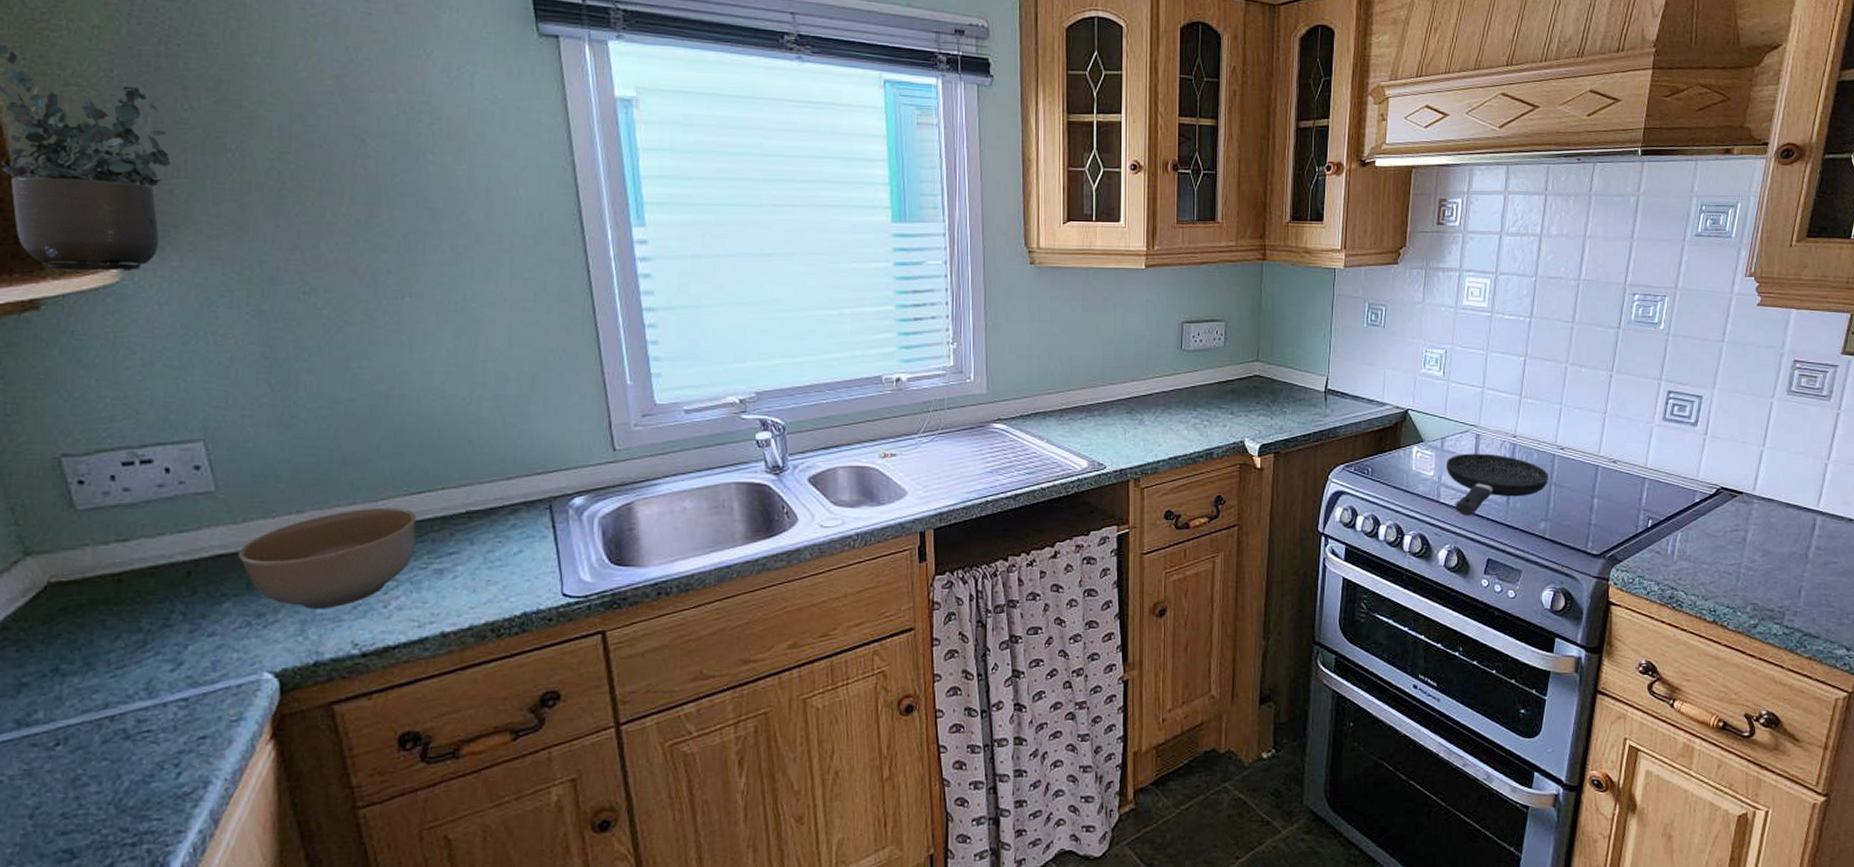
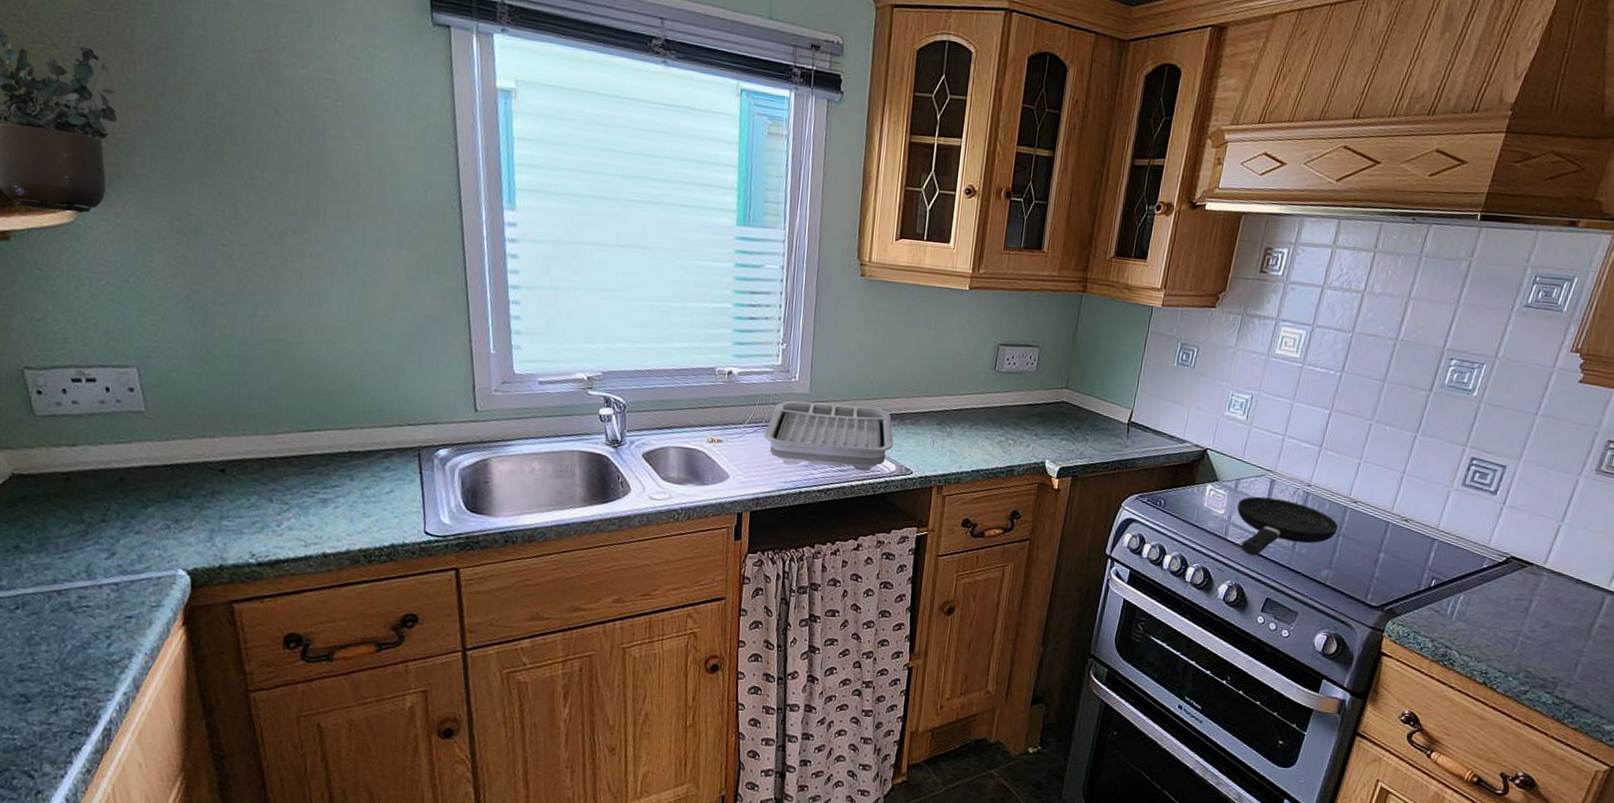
bowl: present [238,507,417,609] -> none [161,439,308,522]
dish rack: none [942,401,1082,473] -> present [764,400,893,472]

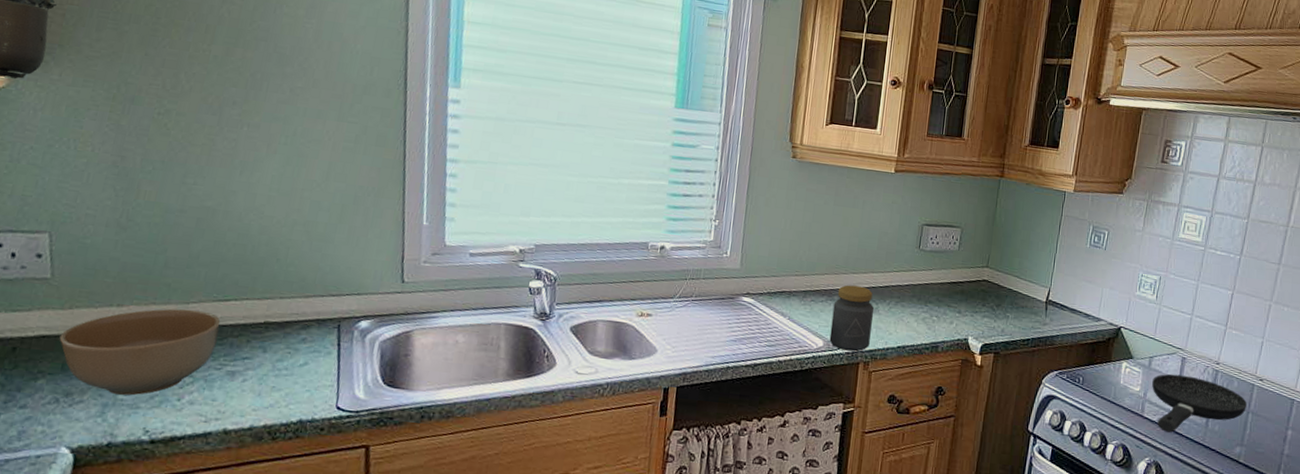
bowl: none [161,439,308,522] -> present [59,308,221,396]
dish rack: present [764,400,893,472] -> none [694,276,821,347]
jar: none [902,408,948,476] -> present [829,285,875,352]

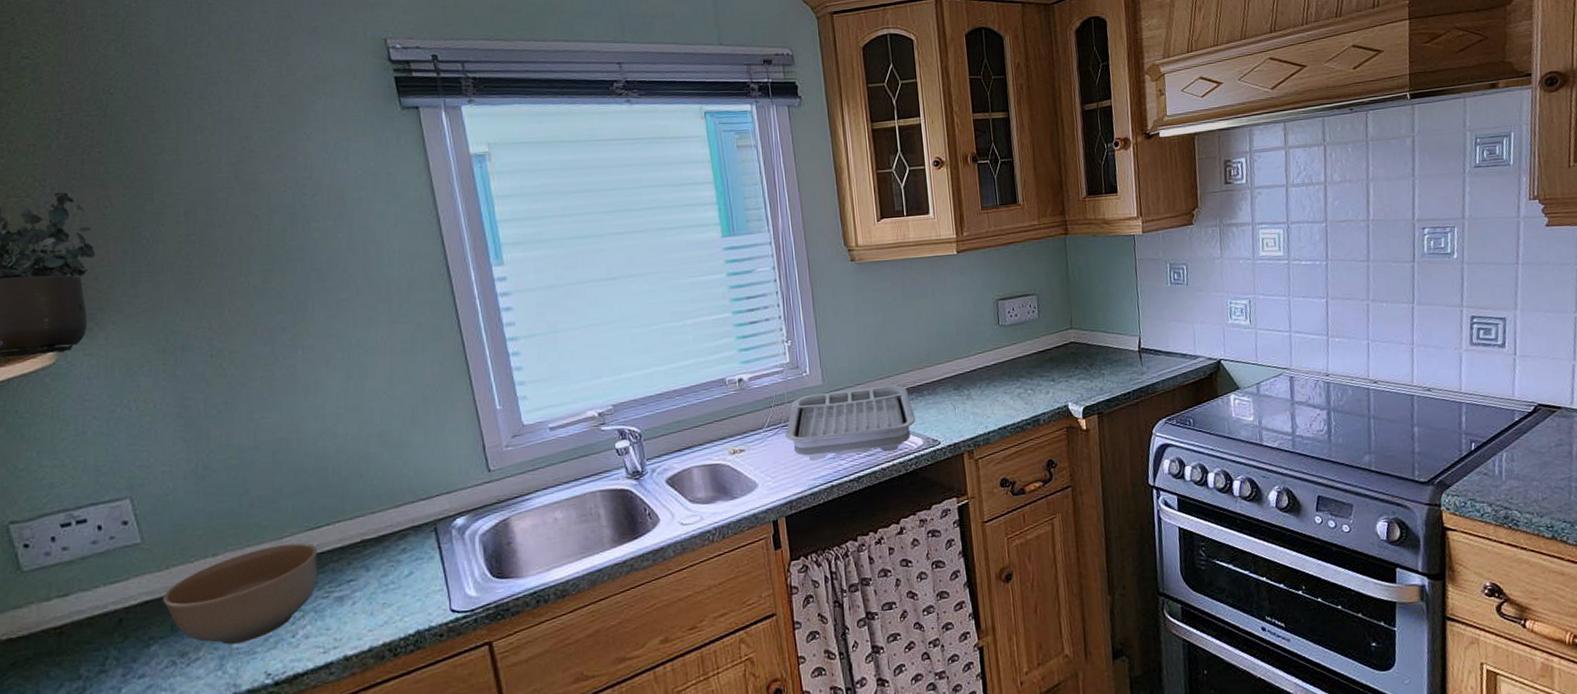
dish rack: none [694,276,821,347] -> present [785,385,915,461]
jar: present [829,285,875,352] -> none [924,375,970,444]
frying pan: present [1152,373,1247,433] -> none [1264,394,1367,456]

